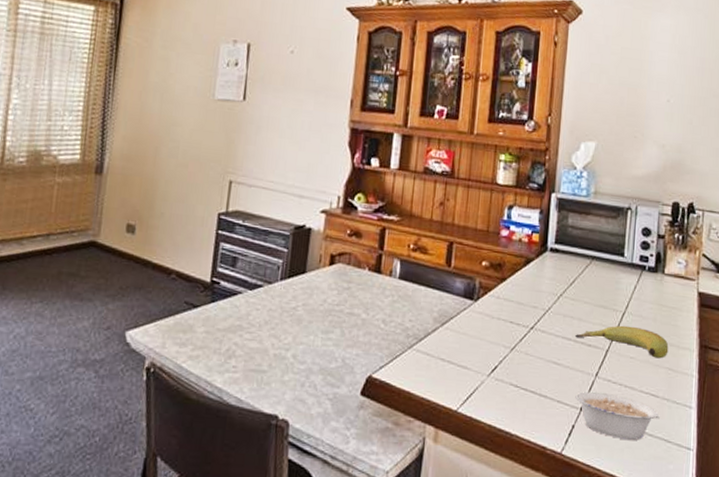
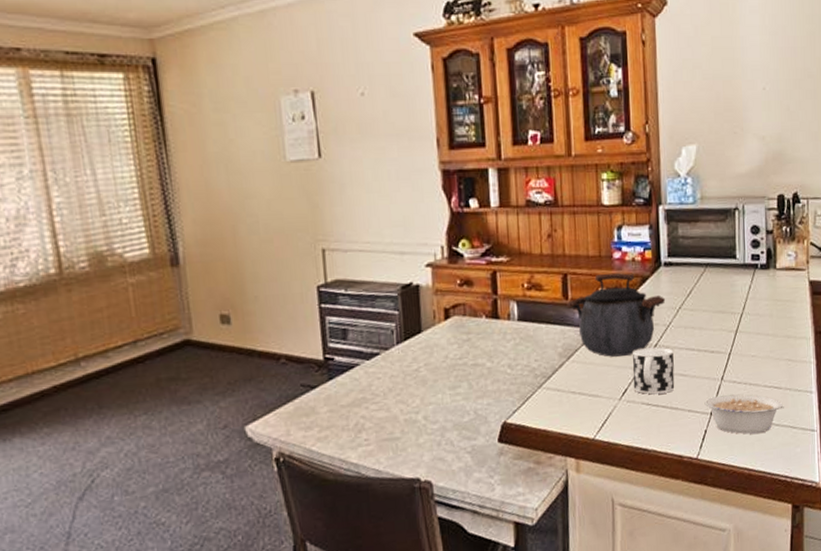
kettle: none [448,248,548,333] -> present [566,272,666,357]
cup: none [503,328,549,379] -> present [632,347,675,395]
banana: present [574,325,669,359] -> none [697,325,787,353]

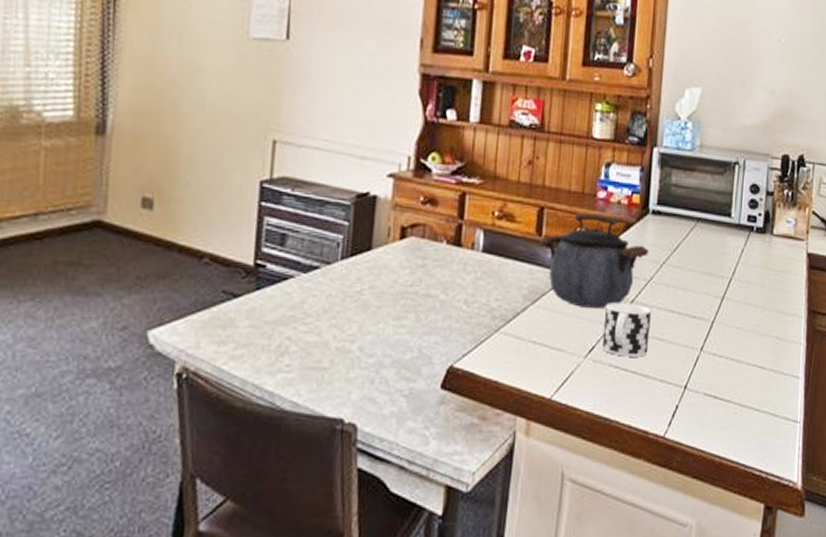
legume: present [704,394,784,434] -> none [679,368,767,416]

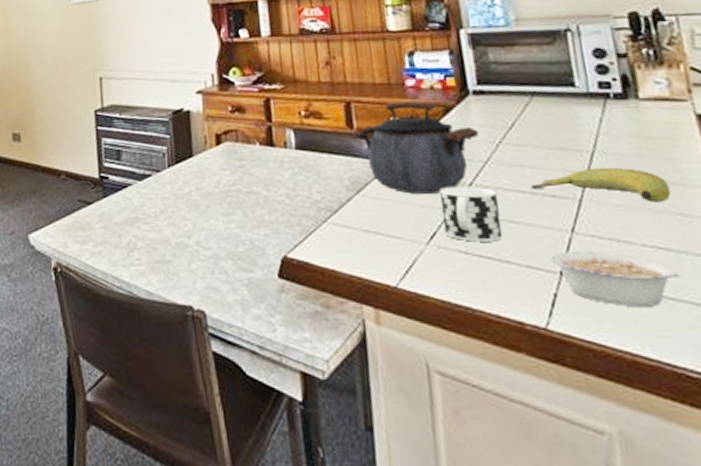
banana: none [678,293,777,327] -> present [530,167,671,203]
legume: none [679,368,767,416] -> present [548,252,680,306]

